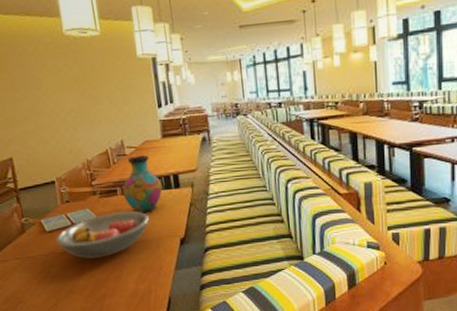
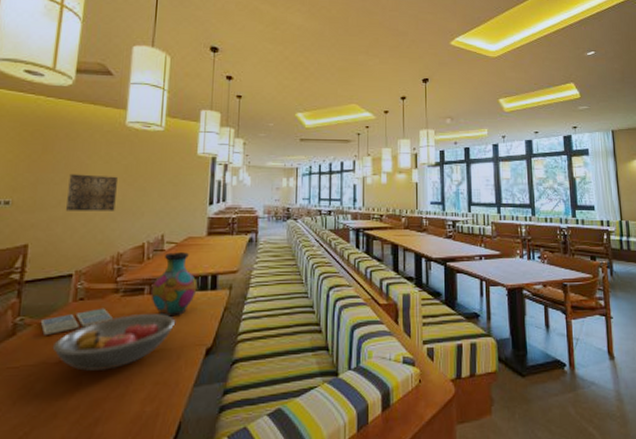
wall art: none [27,87,75,125] -> present [66,174,117,211]

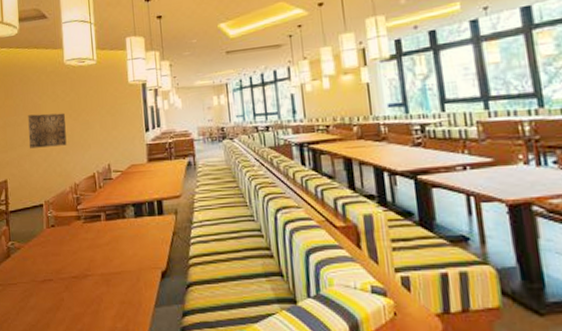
drink coaster: present [40,308,113,335] -> none [25,233,79,257]
fruit bowl: present [52,314,176,371] -> none [37,239,132,289]
vase: present [151,252,198,317] -> none [106,180,146,241]

